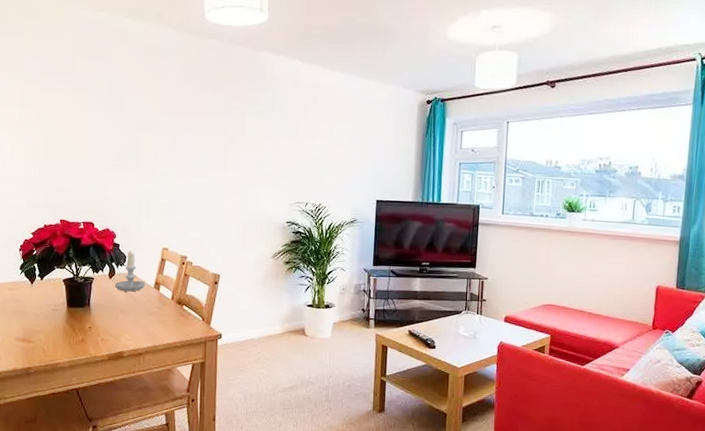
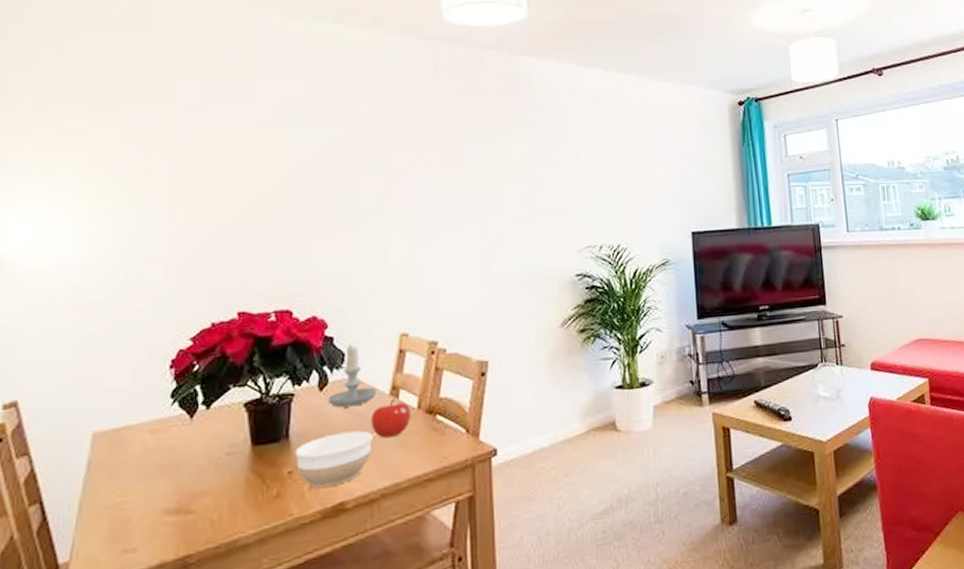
bowl: none [93,307,141,340] -> present [295,430,372,488]
fruit: none [141,290,167,316] -> present [371,398,411,438]

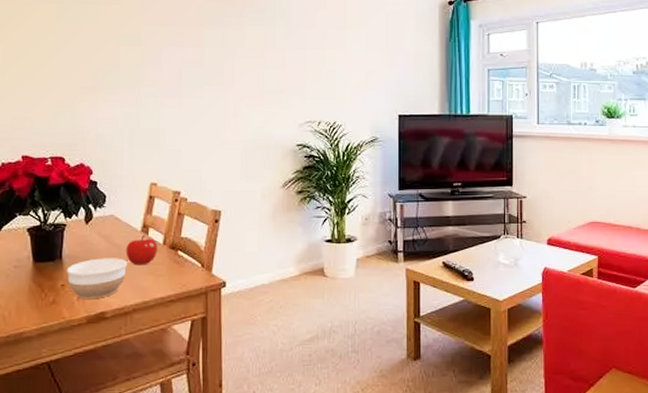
candle: present [328,343,377,408] -> none [93,188,131,238]

